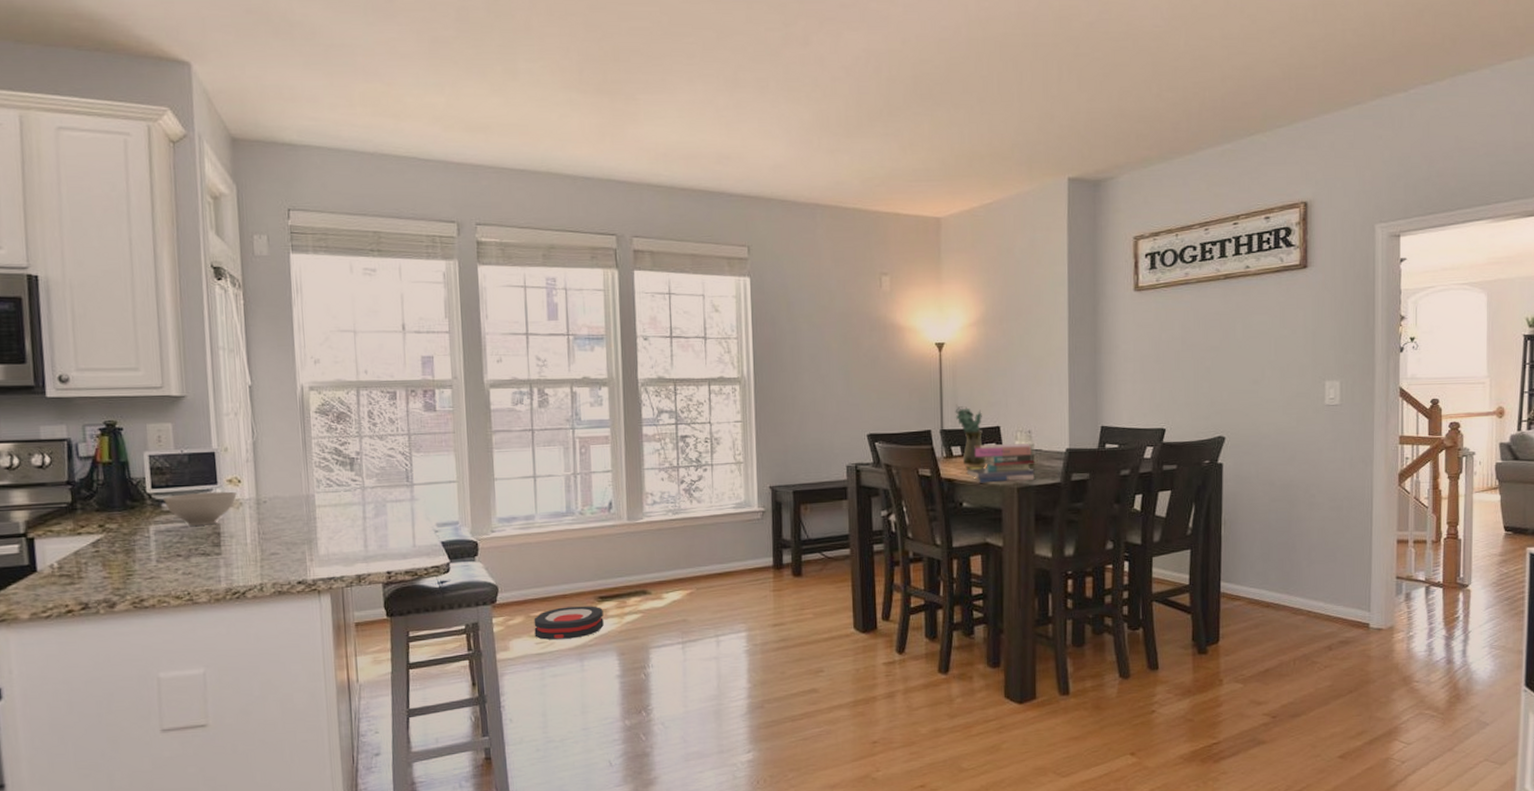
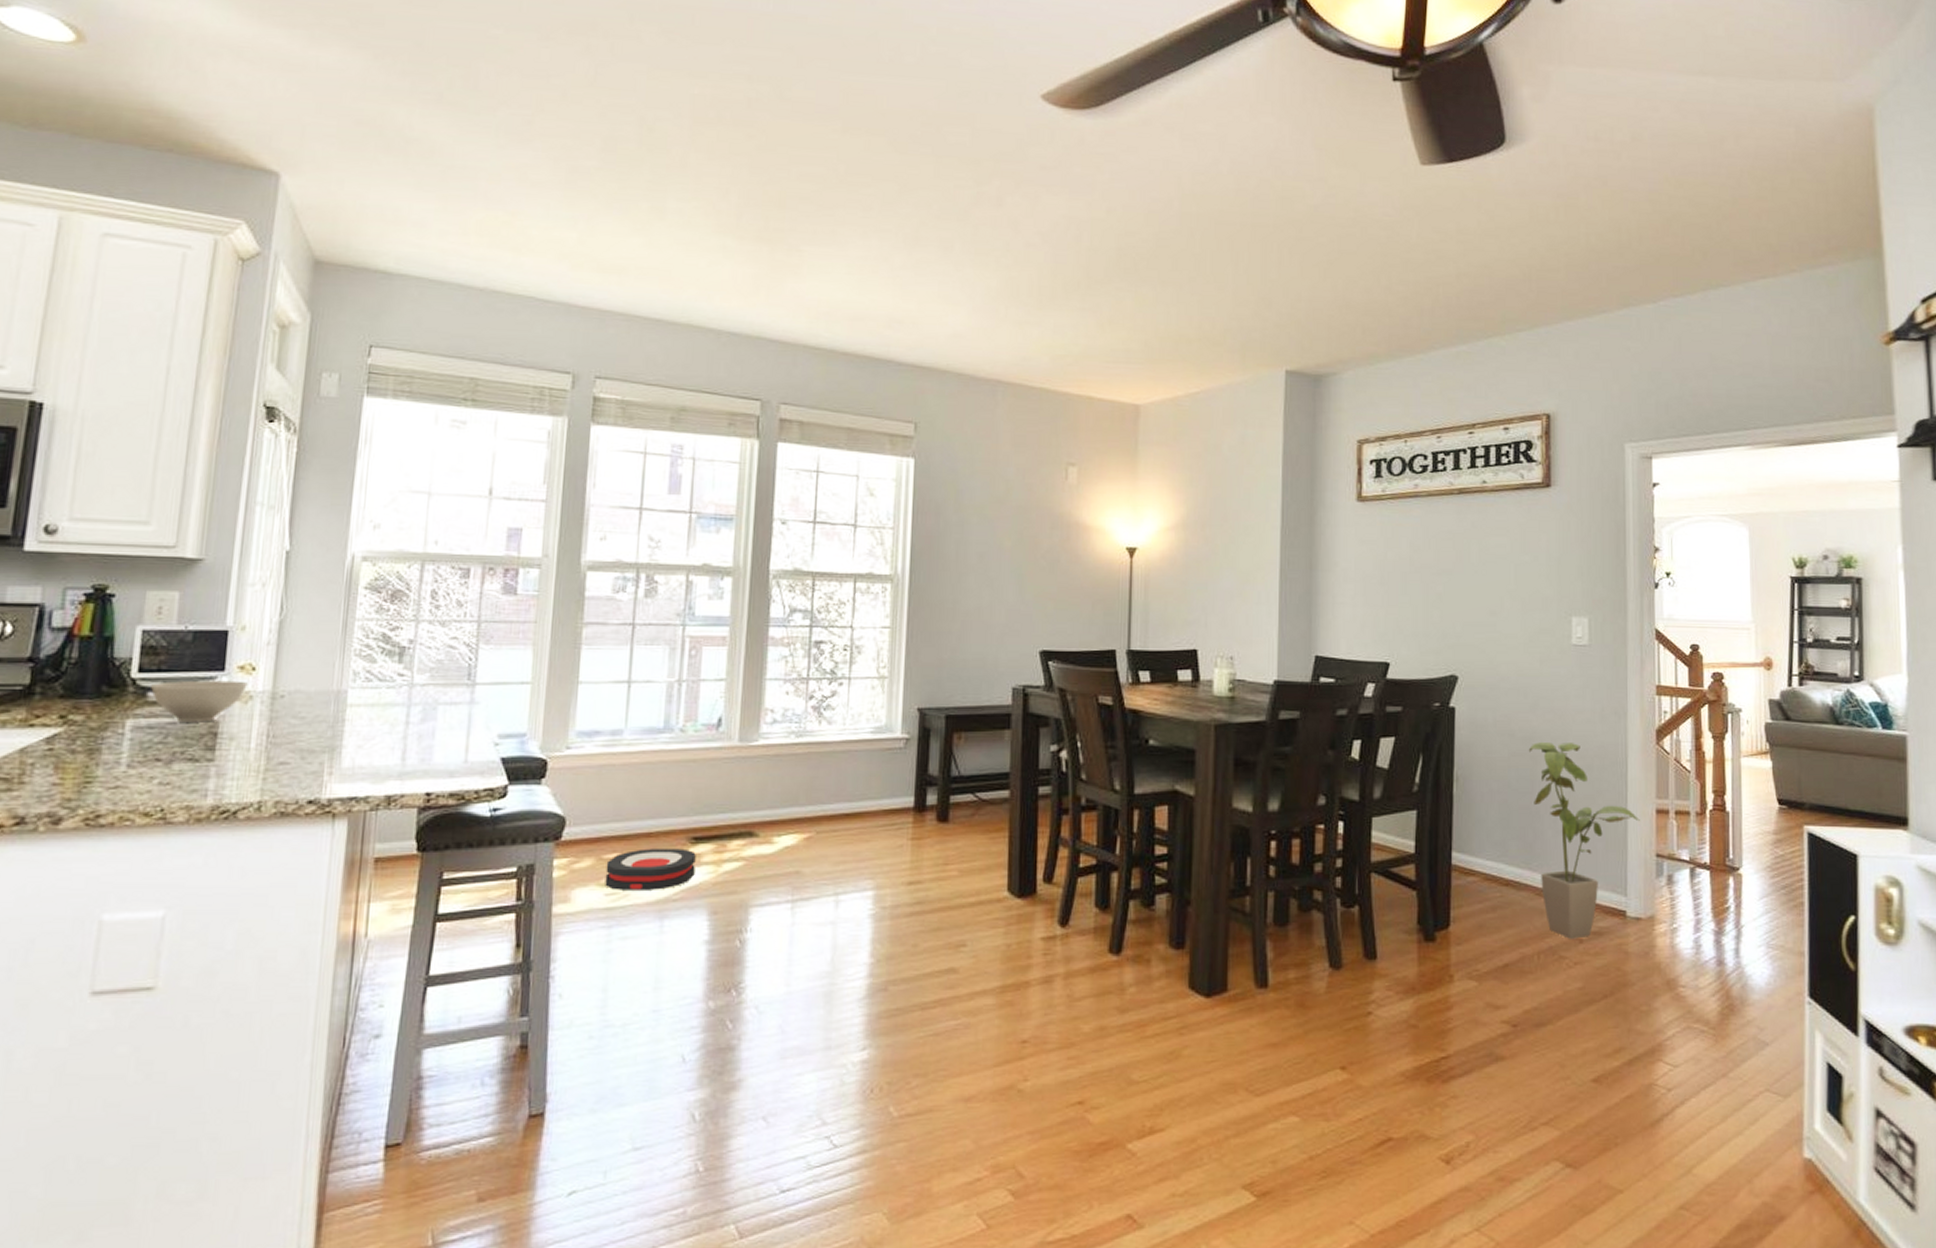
vase: present [955,404,987,470] -> none [1145,620,1180,701]
books: present [966,443,1036,483] -> none [1155,671,1237,718]
house plant: none [1286,488,1383,648] -> present [1528,742,1640,939]

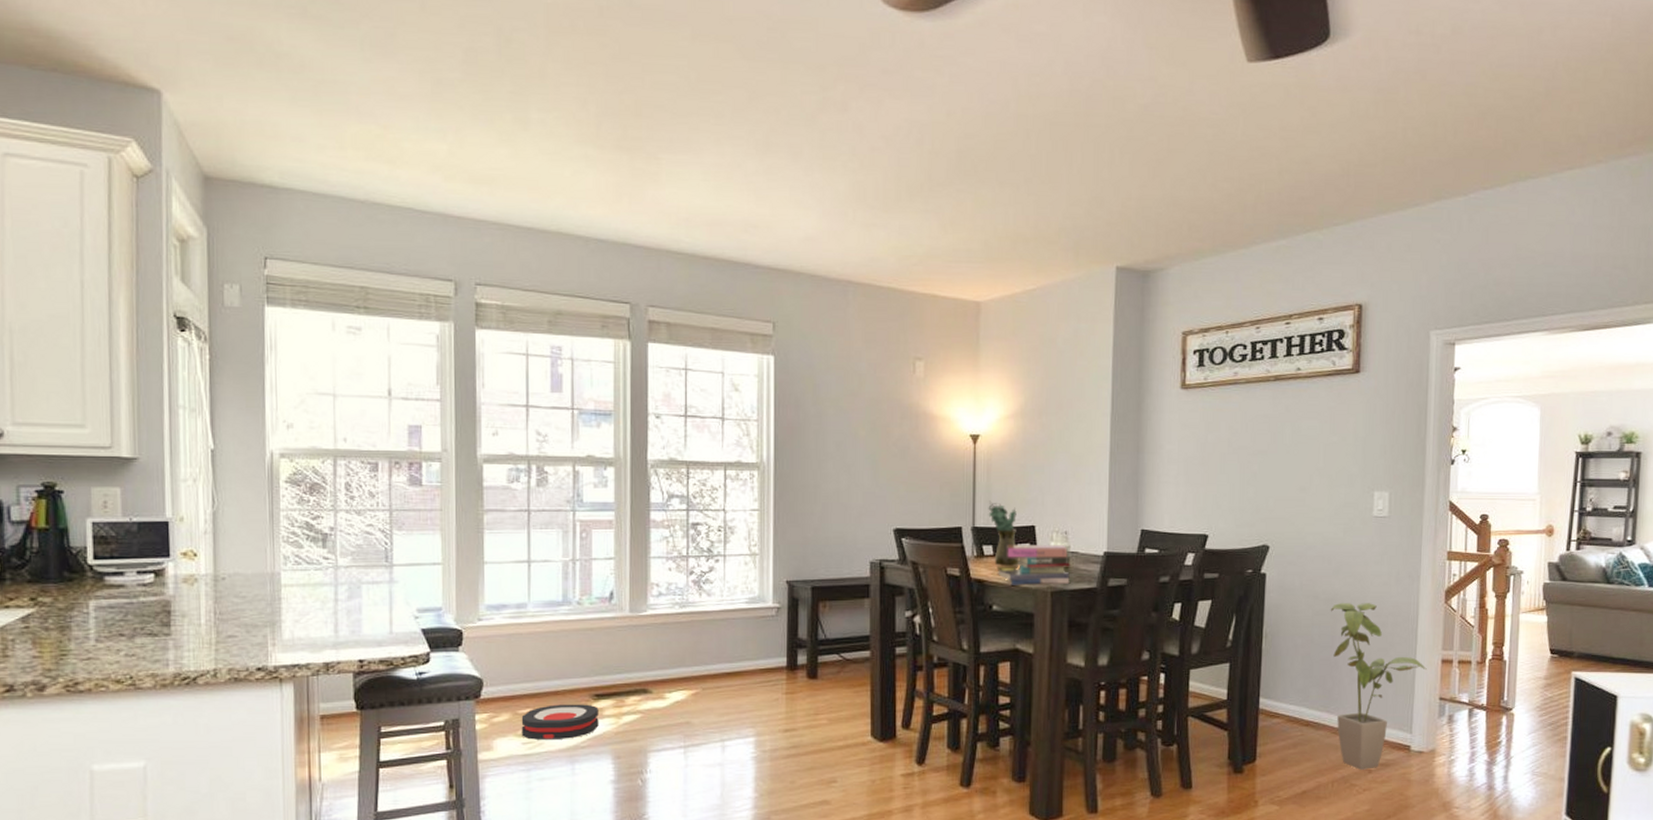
bowl: present [151,680,248,722] -> none [107,565,192,602]
vase: none [1145,620,1180,701] -> present [988,500,1020,571]
books: none [1155,671,1237,718] -> present [998,545,1071,585]

